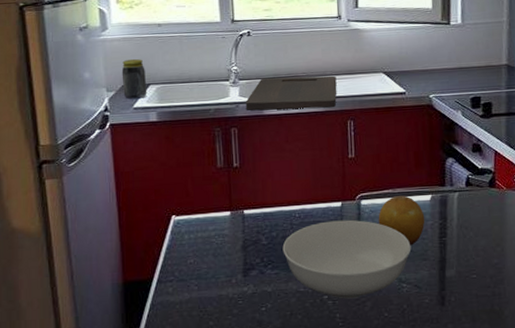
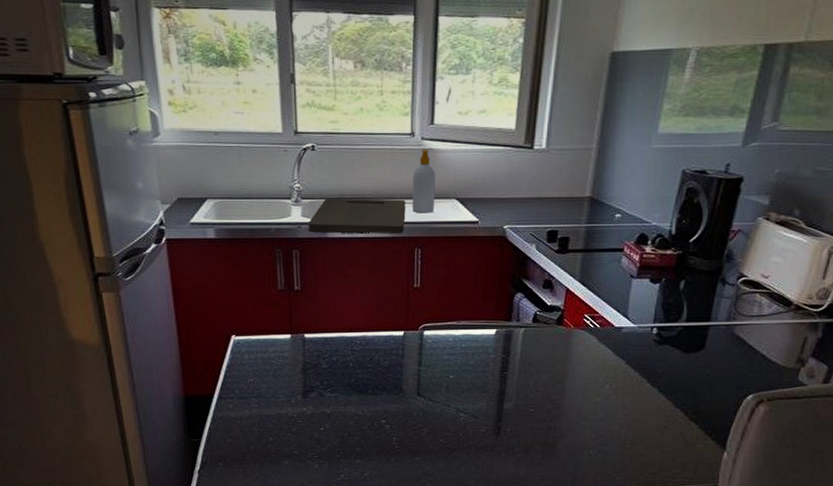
jar: present [121,59,147,99] -> none [176,170,204,214]
bowl: present [282,219,411,299] -> none [342,349,471,424]
soap bottle: none [341,30,364,88] -> present [412,150,436,213]
fruit: present [378,195,425,246] -> none [440,328,488,378]

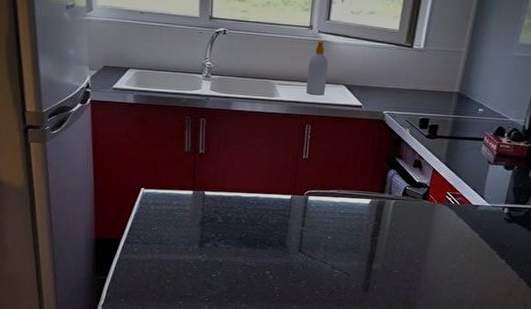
cutting board: present [308,198,406,234] -> none [215,76,301,112]

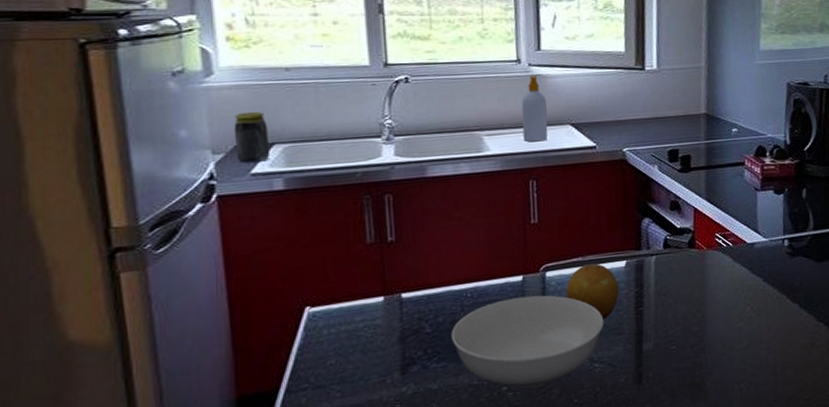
jar: none [104,42,127,80] -> present [233,112,270,163]
bowl: none [235,210,347,277] -> present [451,295,604,388]
fruit: none [321,196,362,240] -> present [566,263,620,320]

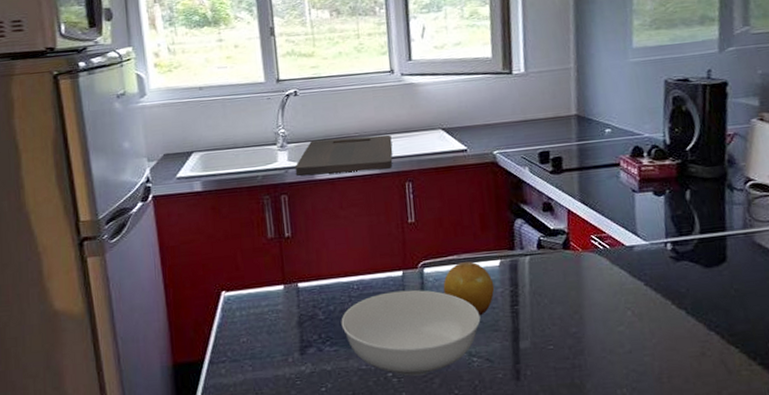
jar: present [233,112,270,163] -> none [162,125,191,169]
cutting board: none [402,128,517,173] -> present [294,134,393,176]
soap bottle: present [521,76,548,142] -> none [396,84,421,147]

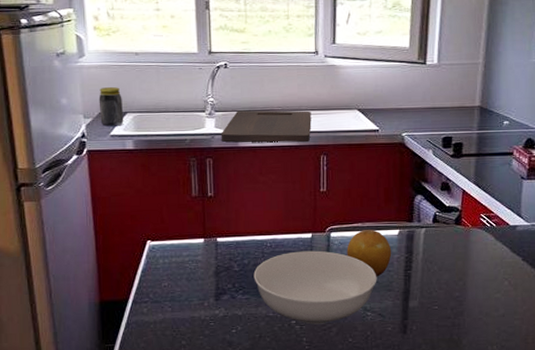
jar: none [162,125,191,169] -> present [98,87,124,127]

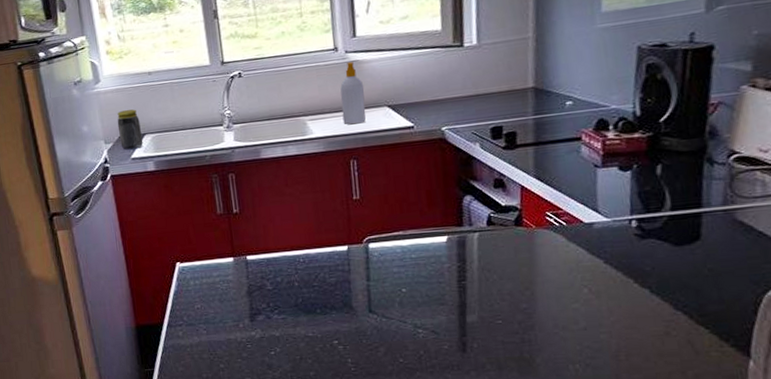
cutting board: present [221,110,312,143] -> none [241,113,338,155]
bowl: present [253,250,377,325] -> none [288,264,427,344]
soap bottle: none [317,66,339,123] -> present [340,62,366,125]
fruit: present [347,229,392,277] -> none [388,237,442,290]

